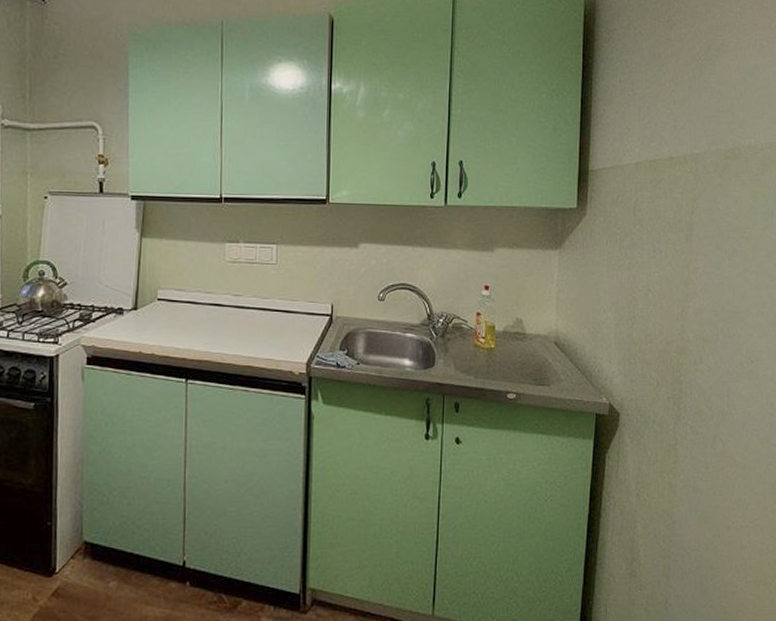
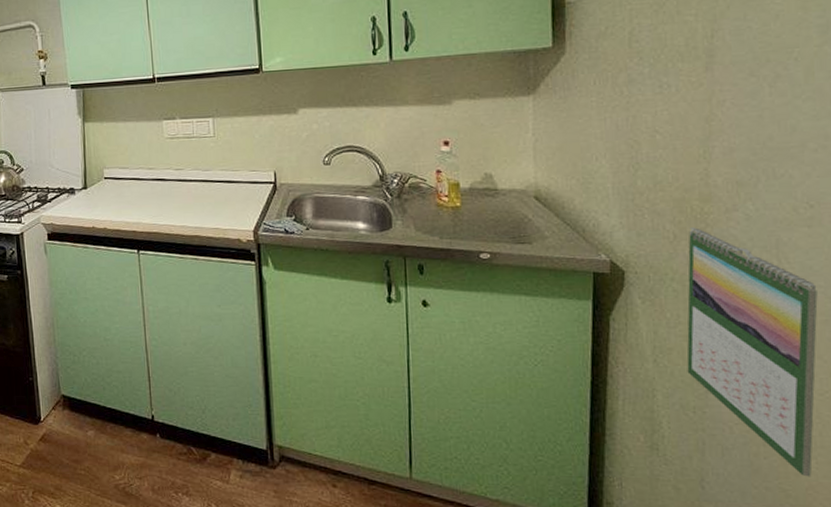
calendar: none [660,376,753,595] -> present [687,227,818,477]

